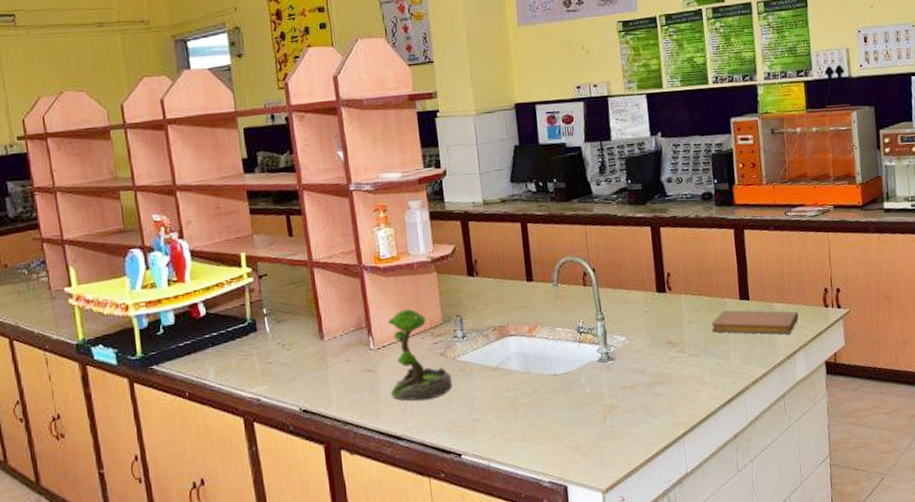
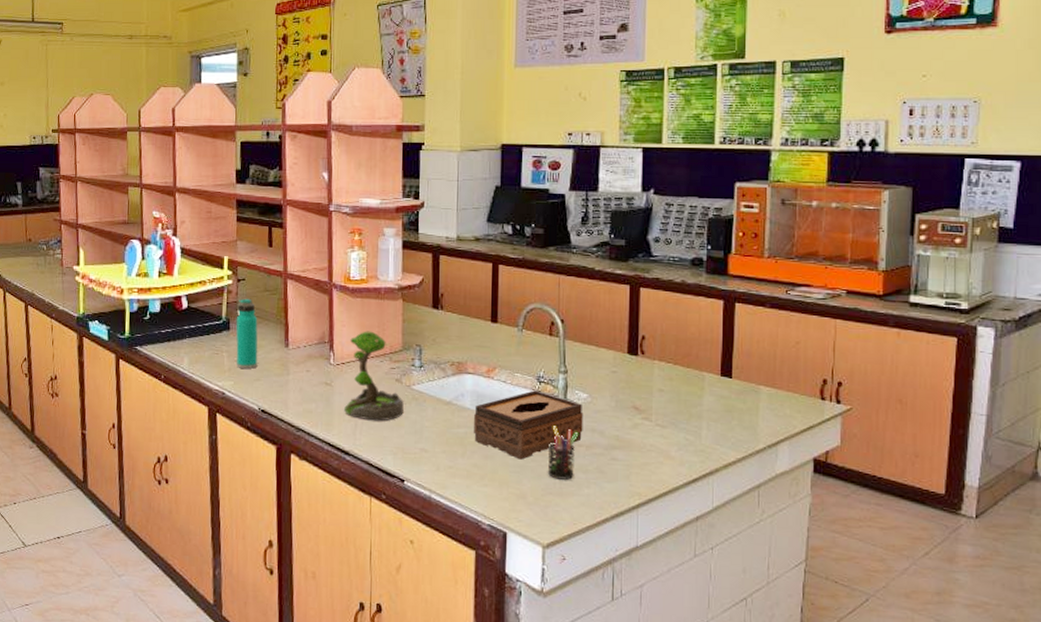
water bottle: none [262,294,293,370] -> present [236,298,258,369]
tissue box: none [522,341,626,412] -> present [474,390,583,460]
pen holder: none [596,373,623,424] -> present [547,426,579,480]
notebook: present [712,310,799,335] -> none [685,384,788,422]

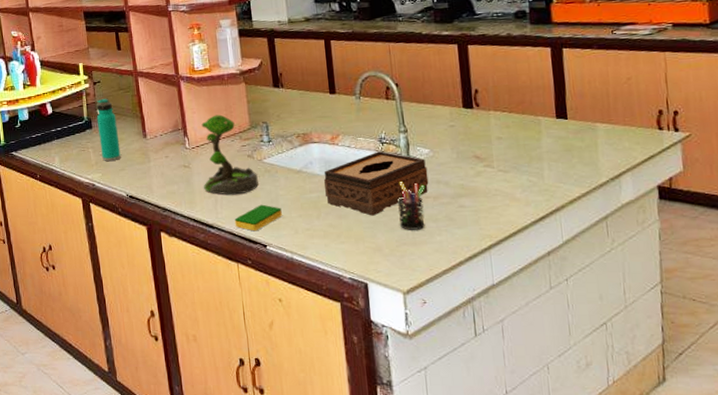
dish sponge: none [373,434,425,464] -> present [234,204,282,232]

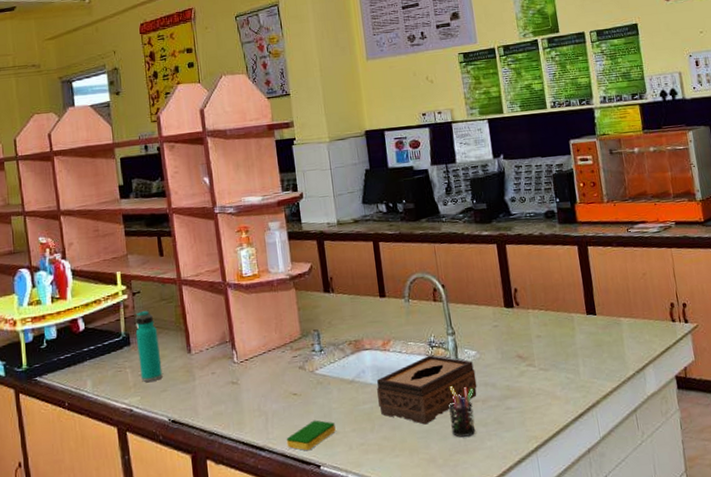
plant: present [201,114,258,195] -> none [250,323,311,412]

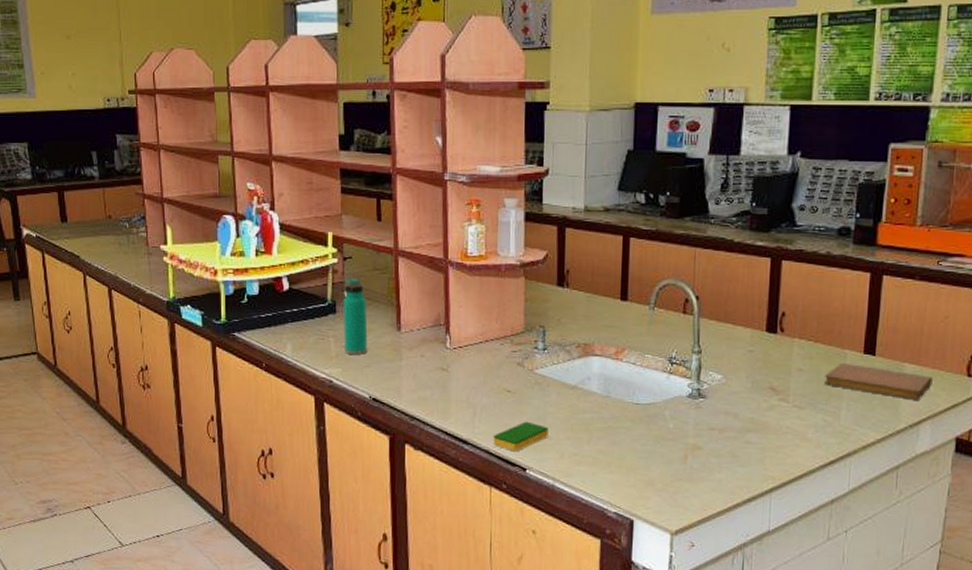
tissue box: present [377,355,477,425] -> none [601,372,717,445]
pen holder: present [449,386,476,437] -> none [677,409,712,465]
notebook: none [560,324,647,349] -> present [825,362,933,400]

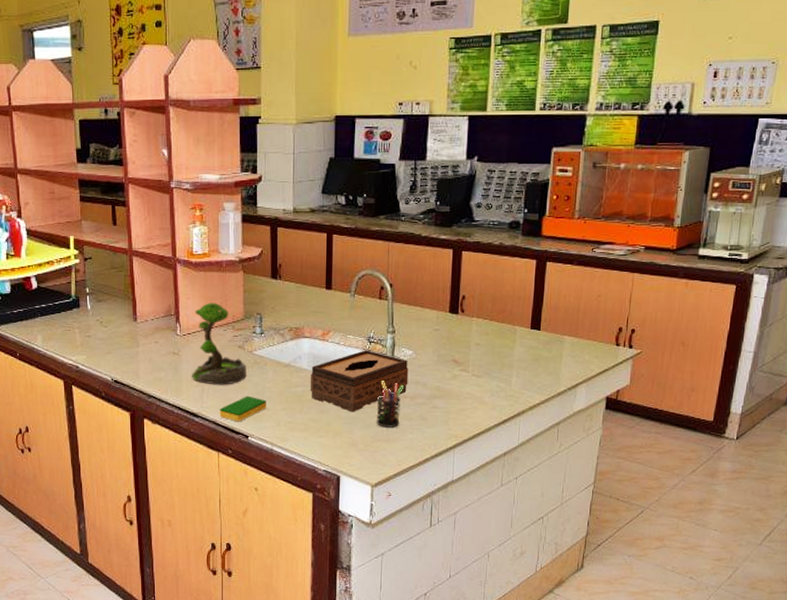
water bottle: present [342,278,368,355] -> none [85,276,109,343]
plant: none [462,311,526,408] -> present [192,302,246,385]
tissue box: none [601,372,717,445] -> present [311,350,409,412]
pen holder: none [677,409,712,465] -> present [376,381,405,427]
notebook: present [825,362,933,400] -> none [498,337,588,367]

